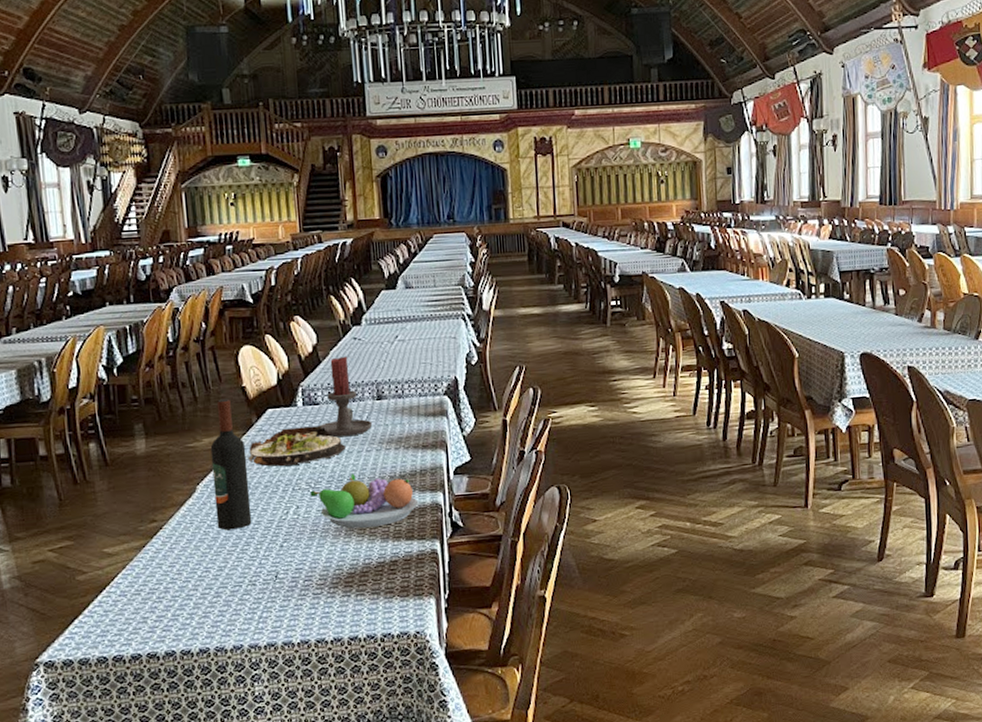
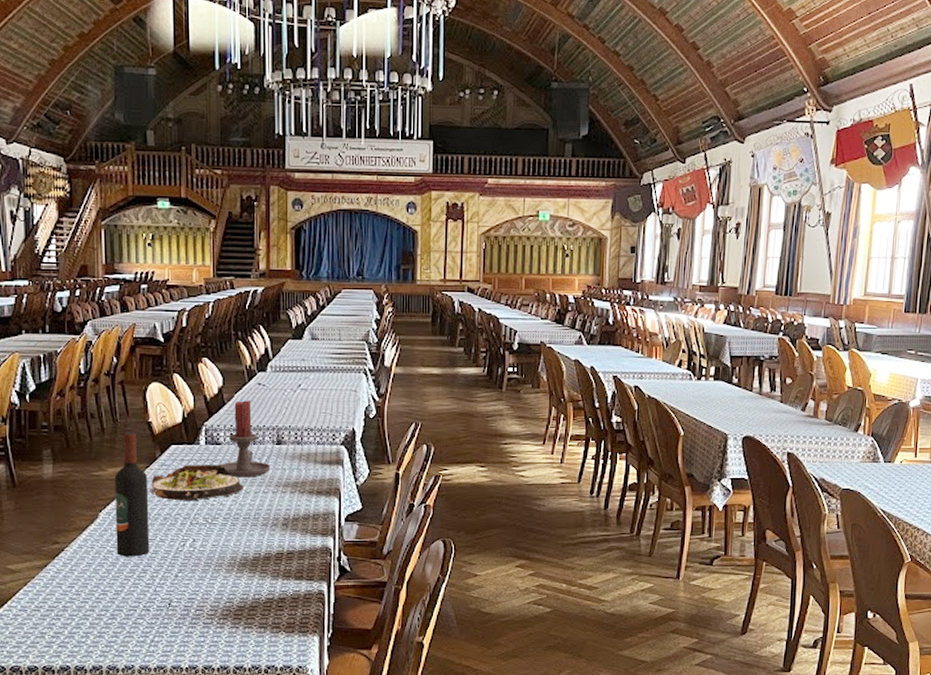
fruit bowl: present [310,473,419,529] -> none [207,512,310,565]

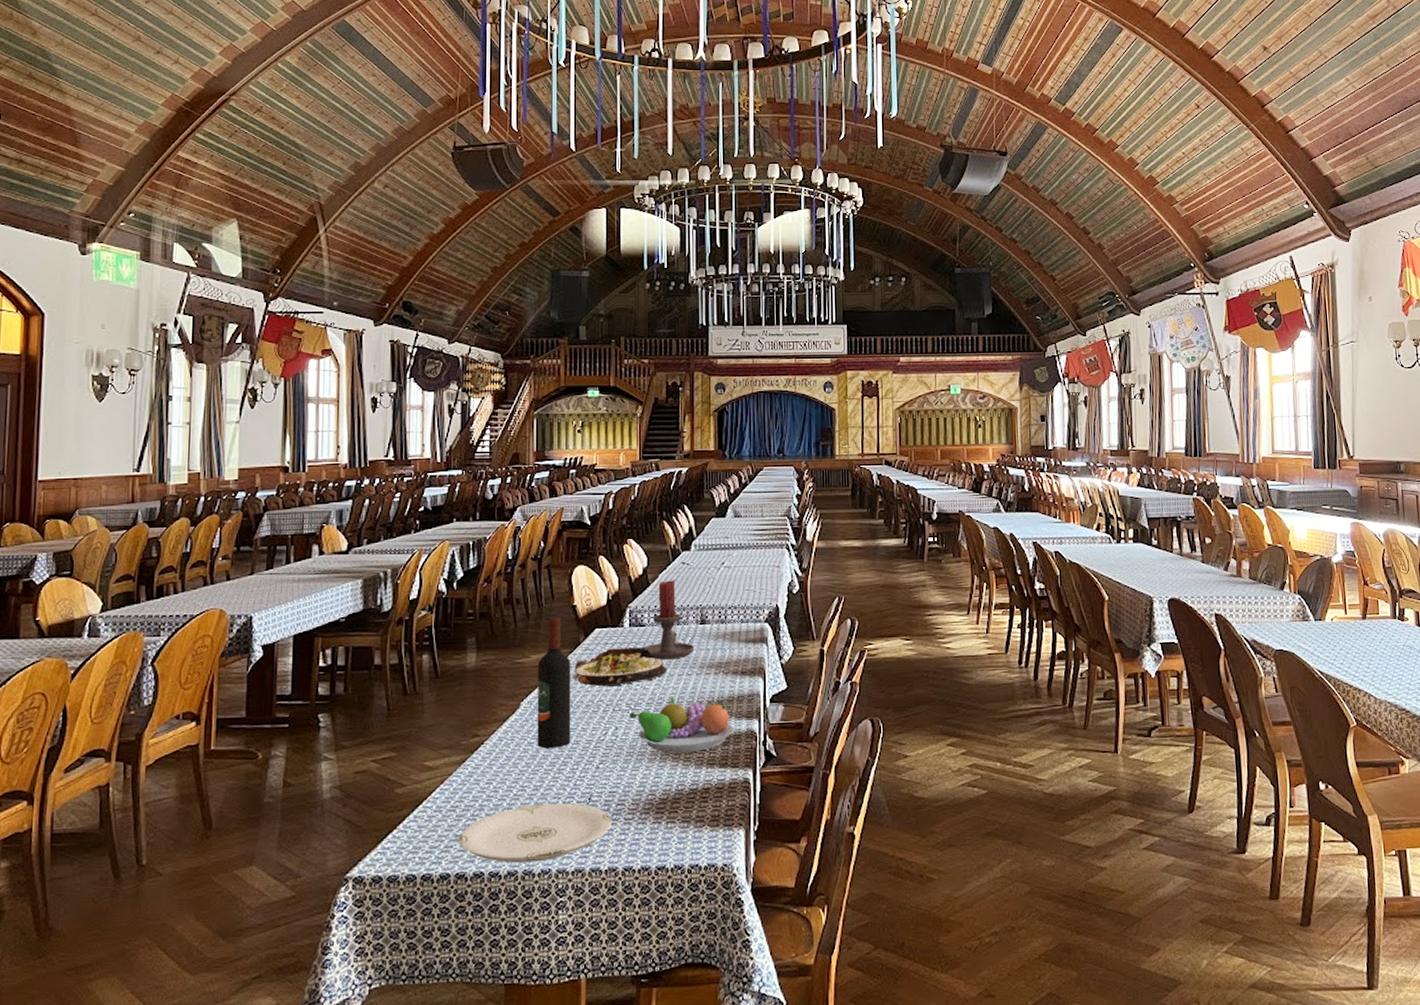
plate: none [44,607,192,659] -> present [458,802,612,863]
fruit bowl: none [207,512,310,565] -> present [629,696,734,753]

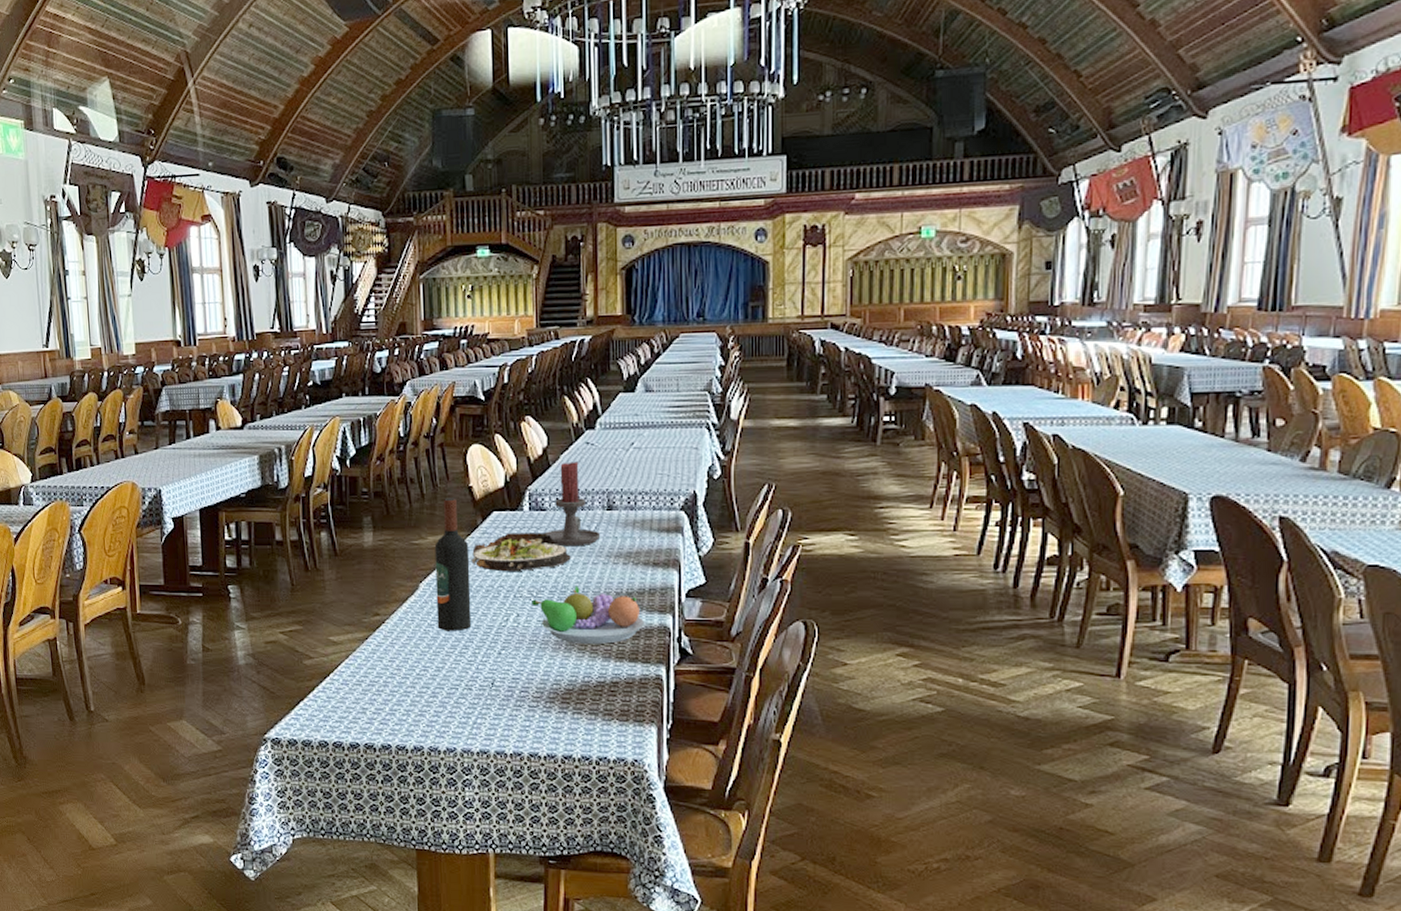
plate: present [458,802,612,863] -> none [365,684,516,740]

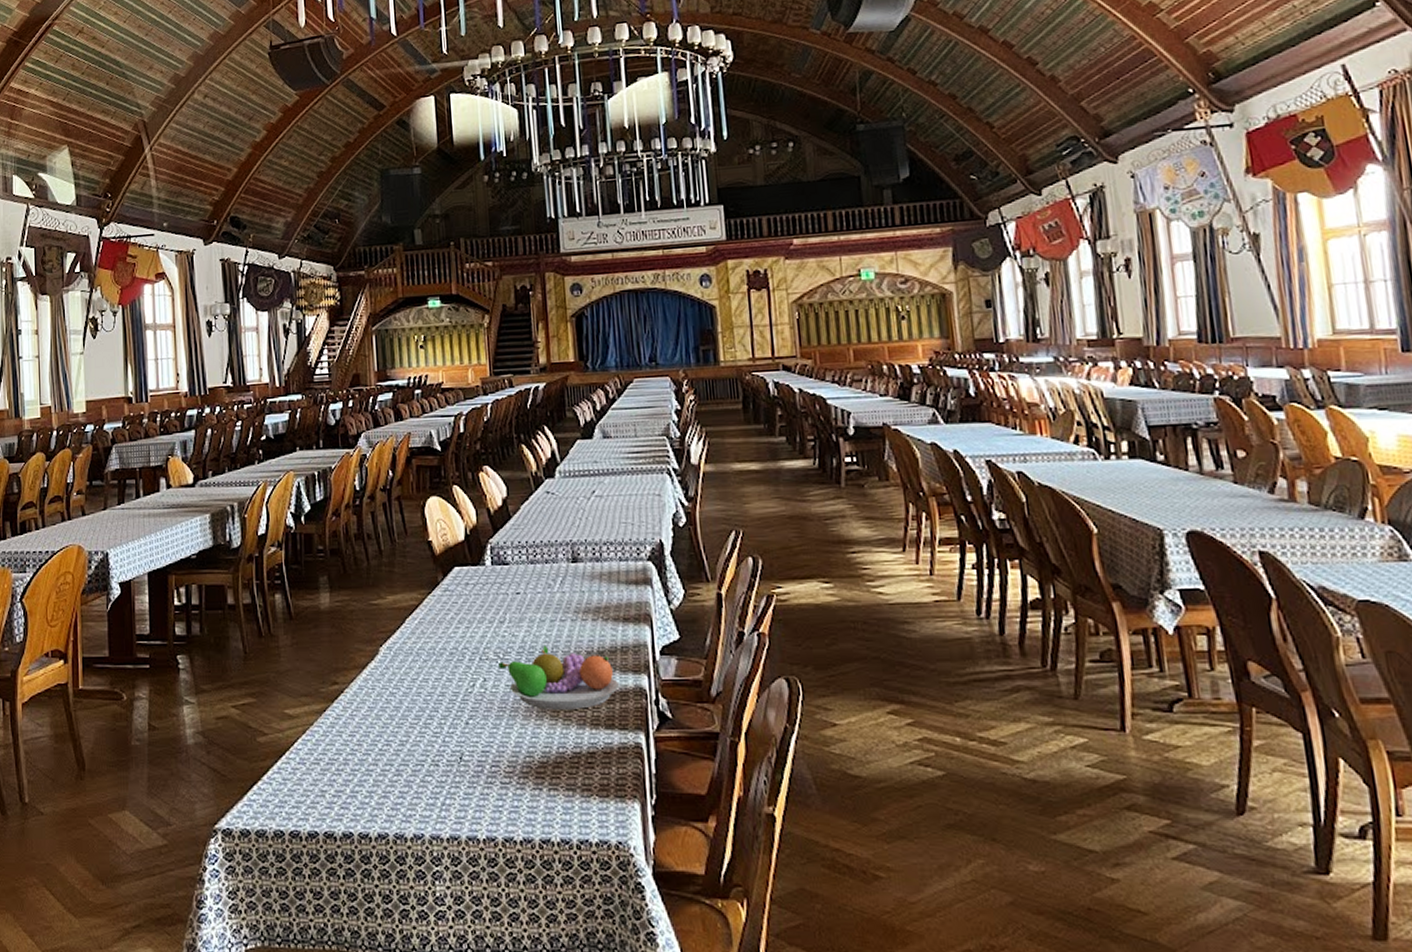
wine bottle: present [434,498,472,632] -> none [394,553,436,700]
salad plate: present [471,533,571,572] -> none [433,588,537,633]
candle holder: present [544,461,601,547] -> none [508,512,567,603]

